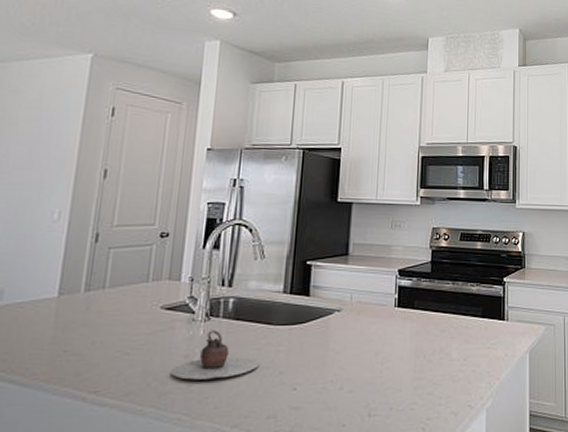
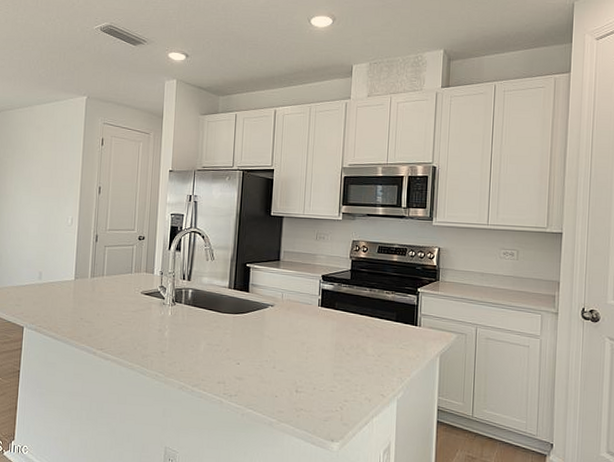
teapot: present [170,330,260,380] -> none [149,313,212,349]

